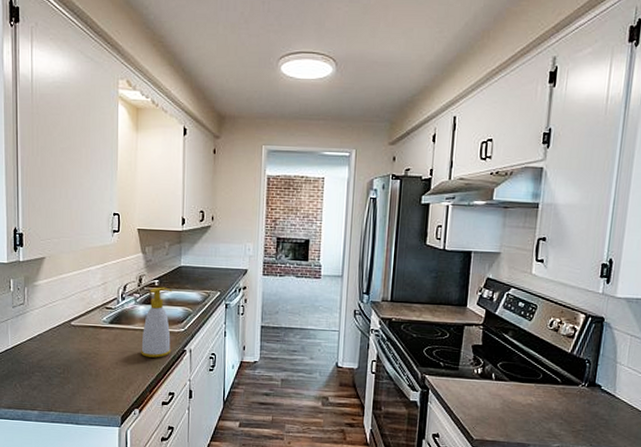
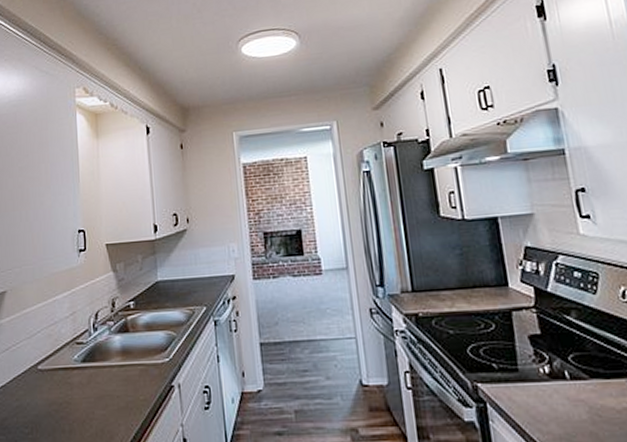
soap bottle: present [141,287,172,358] -> none [120,309,156,400]

